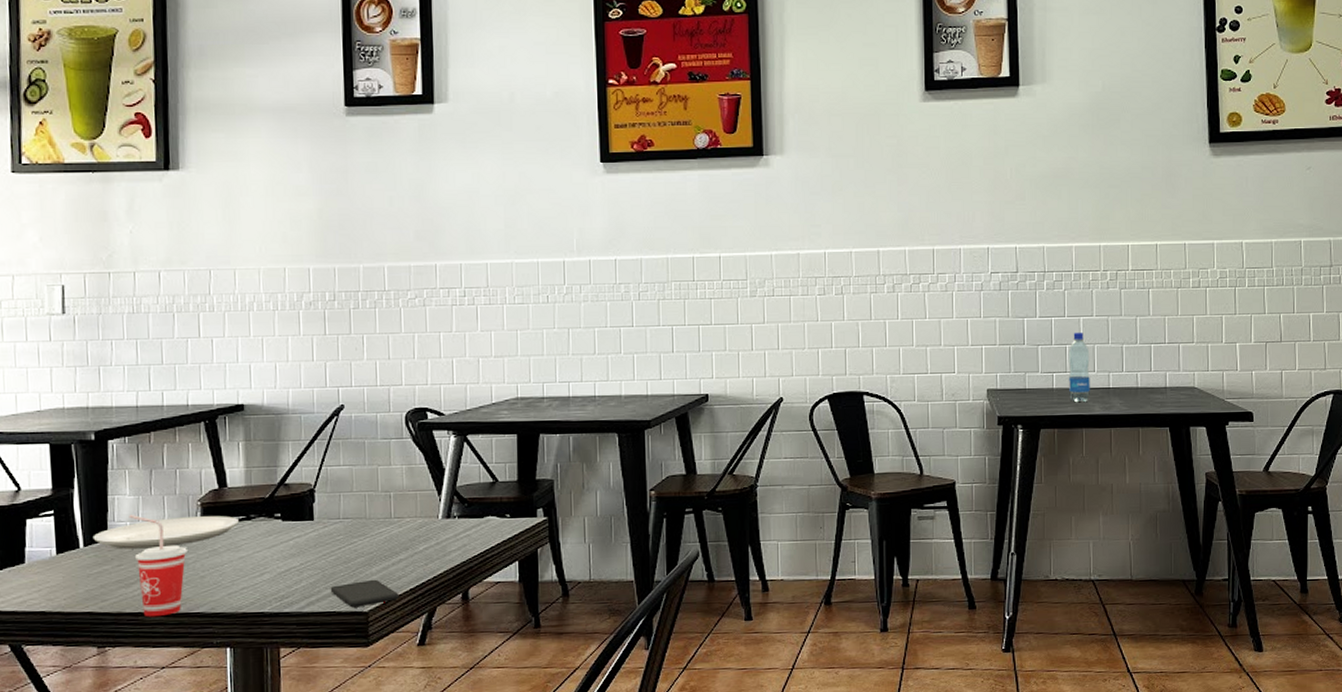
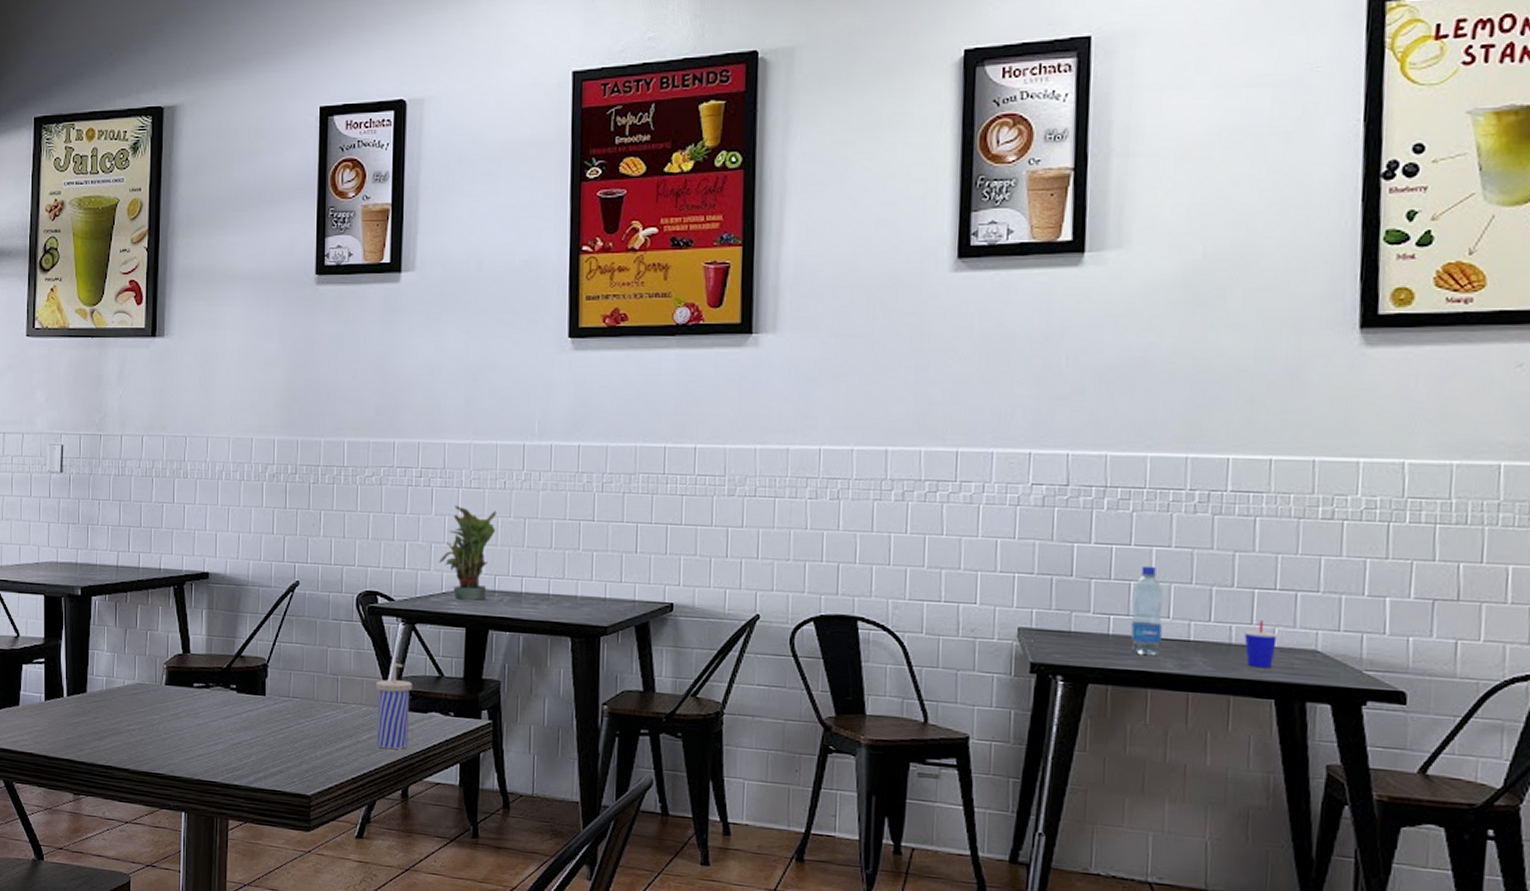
plate: present [93,516,239,550] -> none [75,677,199,706]
beverage cup: present [128,515,187,617] -> none [105,671,153,773]
mobile phone: present [330,579,400,608] -> none [277,763,341,790]
beverage cup: none [429,474,467,557] -> present [375,663,412,750]
potted plant: none [487,320,541,408] -> present [439,505,496,601]
beverage cup: none [1146,368,1168,404] -> present [1244,620,1277,669]

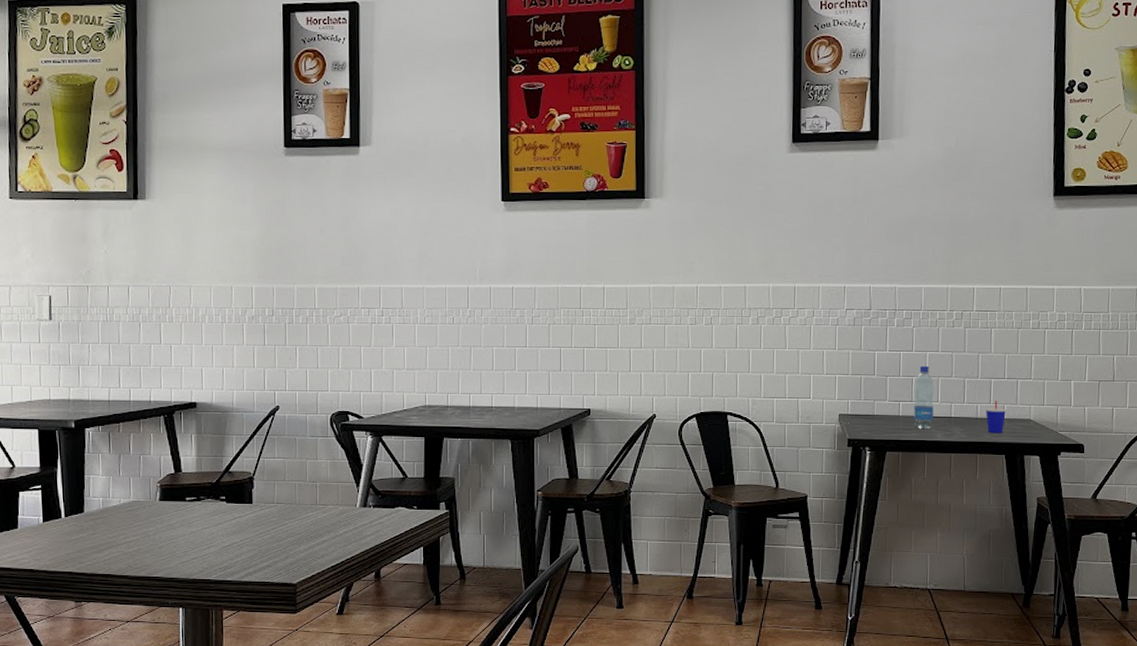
beverage cup: present [375,663,412,750] -> none [349,469,381,540]
potted plant: present [439,505,496,601] -> none [400,338,447,414]

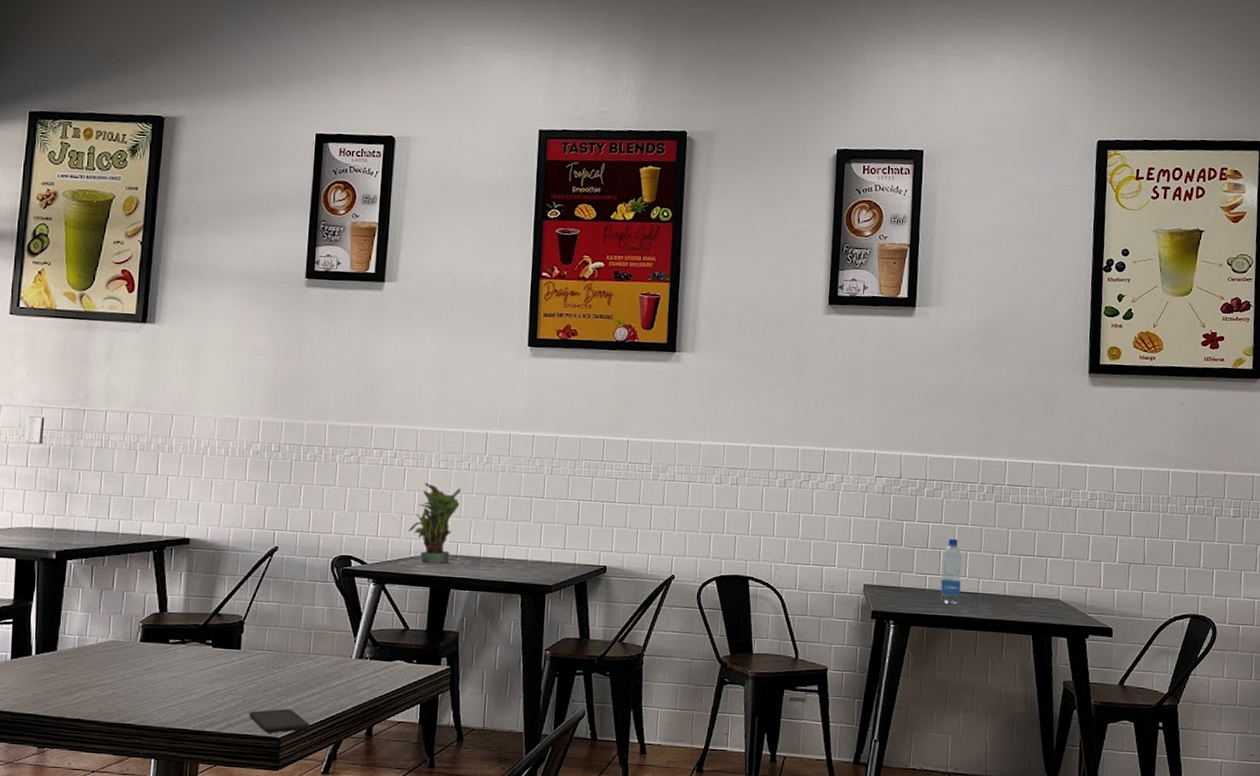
mobile phone: none [265,556,323,580] -> present [249,708,310,733]
potted plant: none [400,338,447,414] -> present [408,482,461,564]
beverage cup: present [986,401,1006,434] -> none [1013,578,1035,613]

